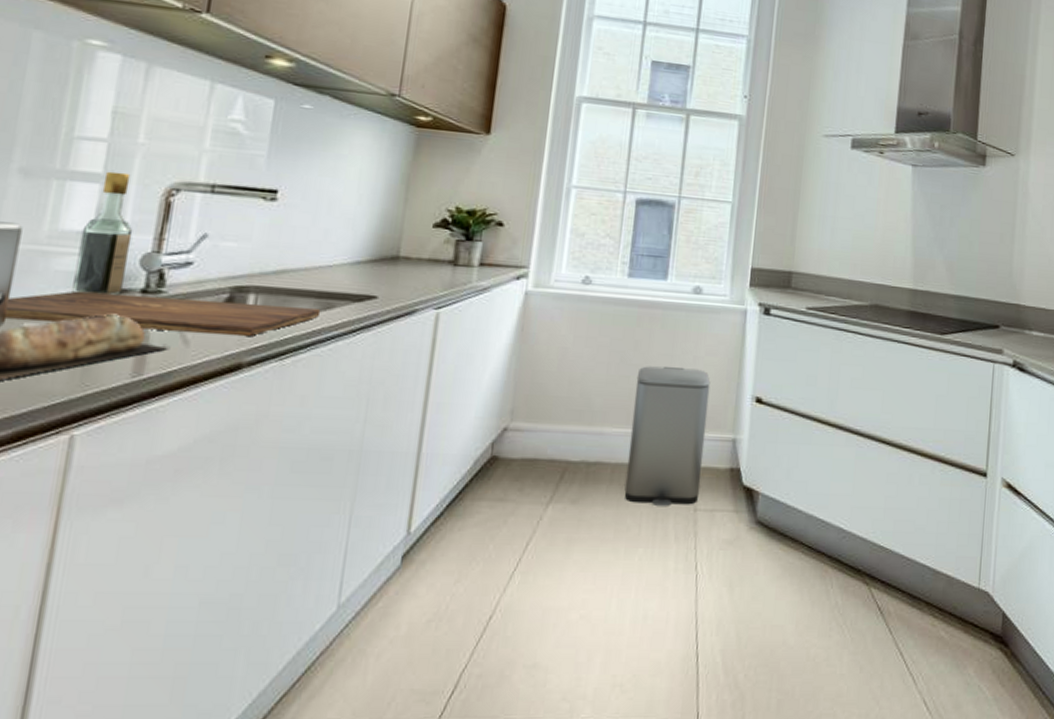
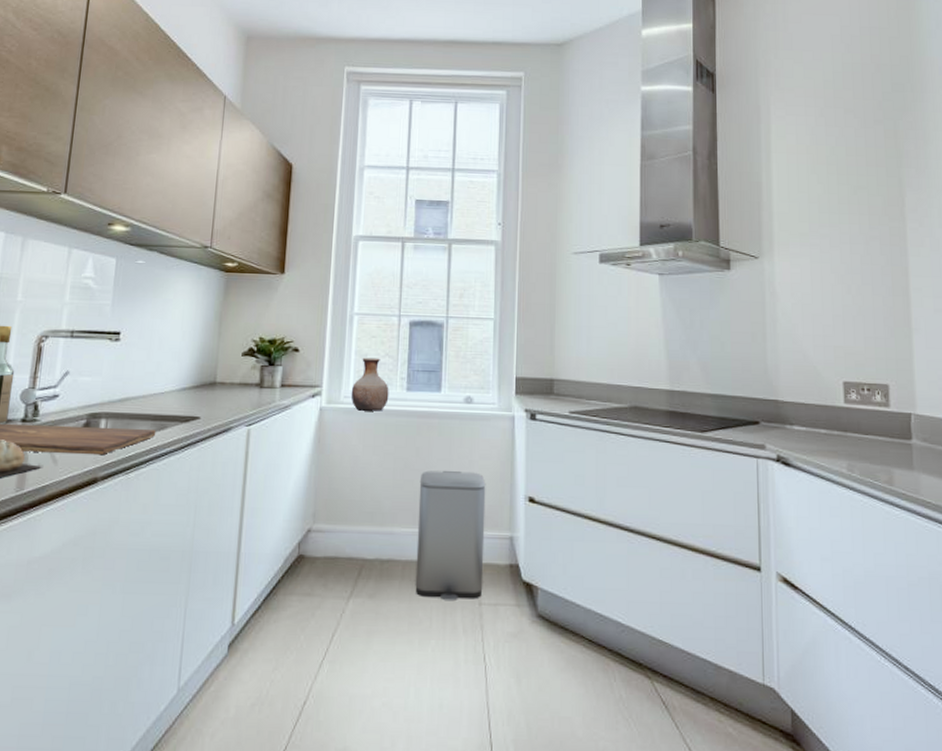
vase: none [562,237,608,299] -> present [351,357,389,411]

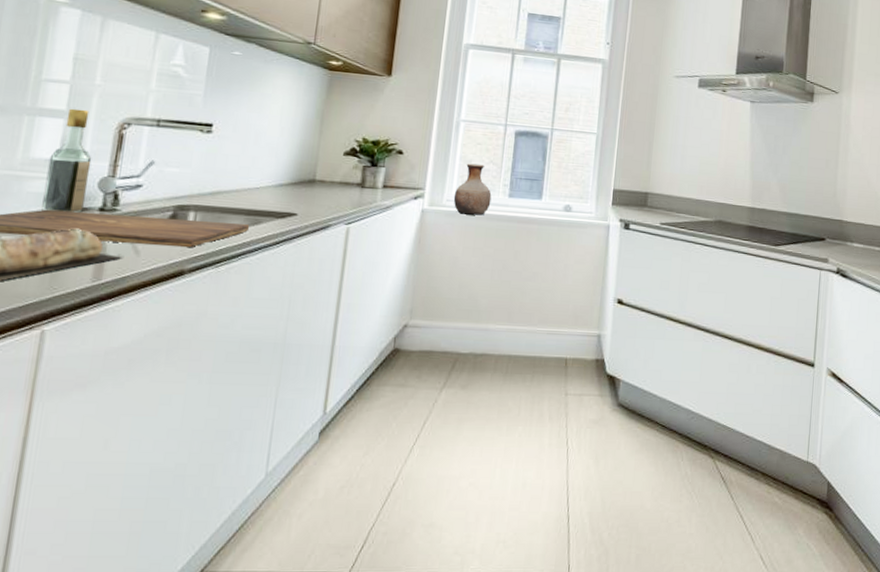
pedal bin: present [415,470,486,602] -> none [506,272,579,392]

